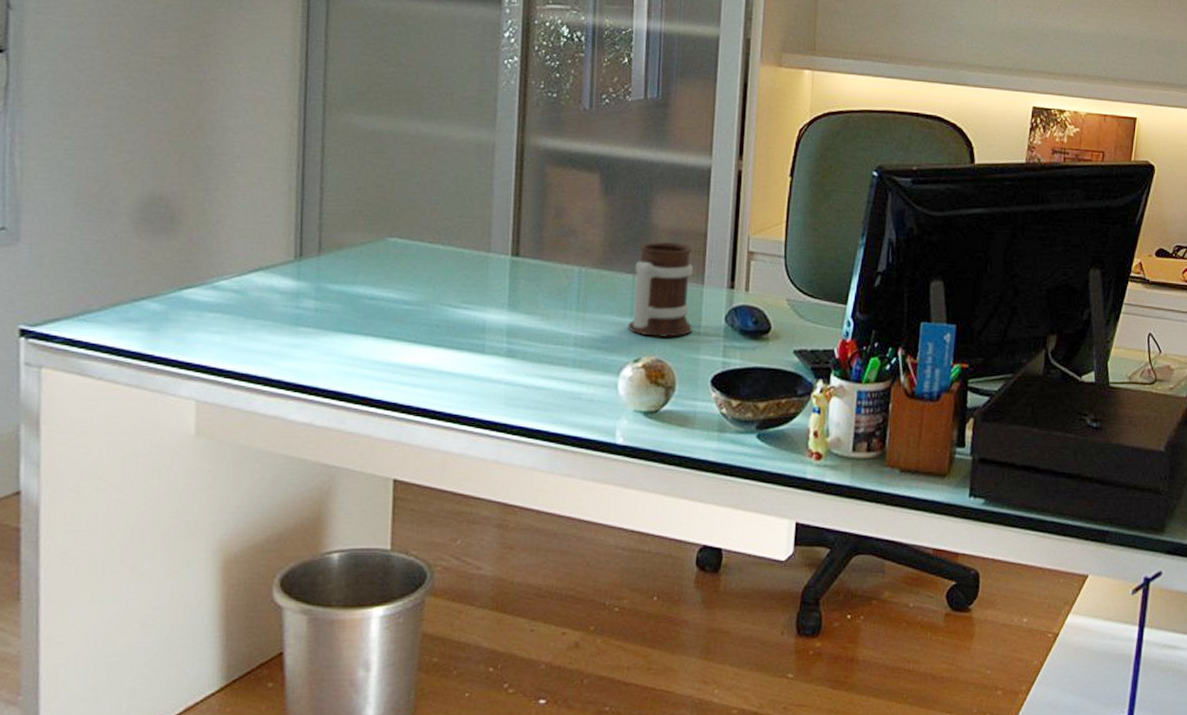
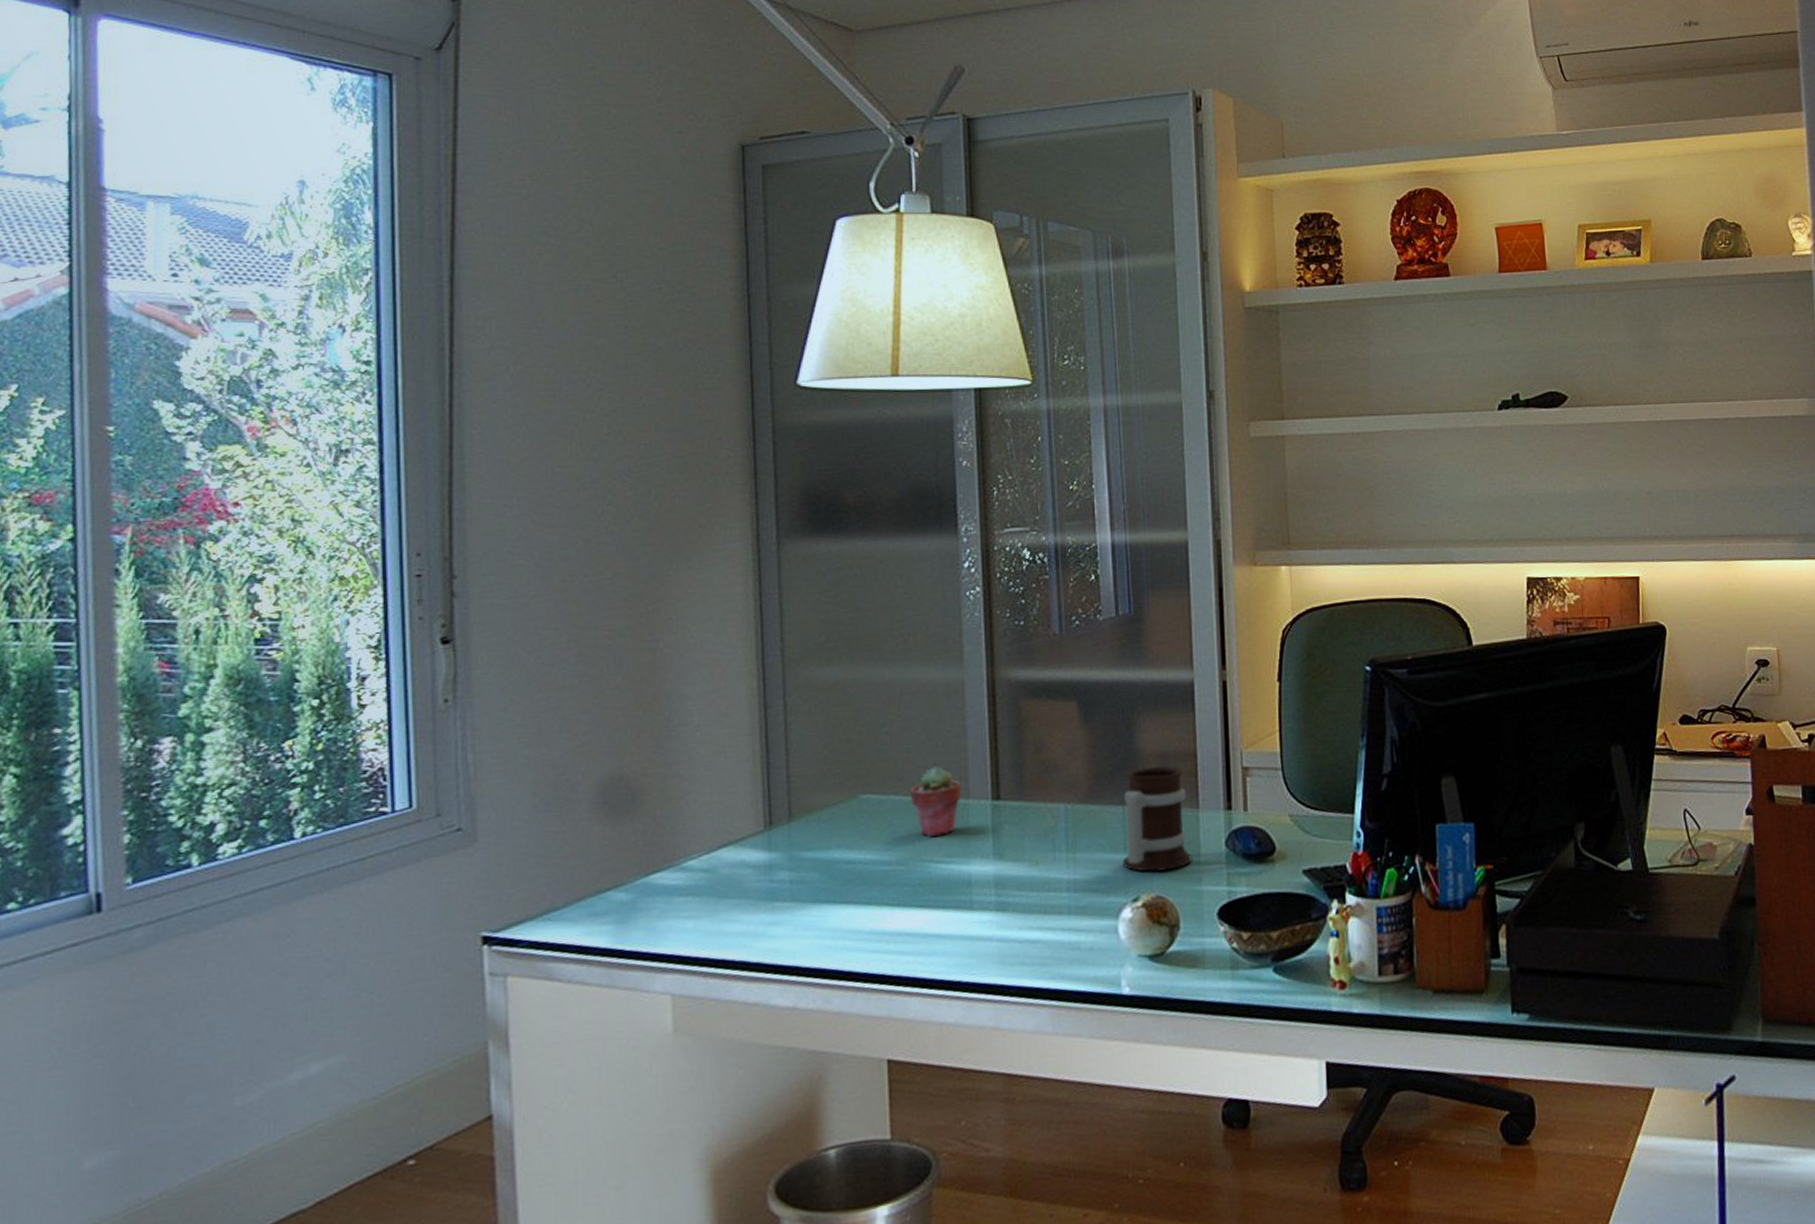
potted succulent: none [434,219,484,283] -> present [909,766,962,837]

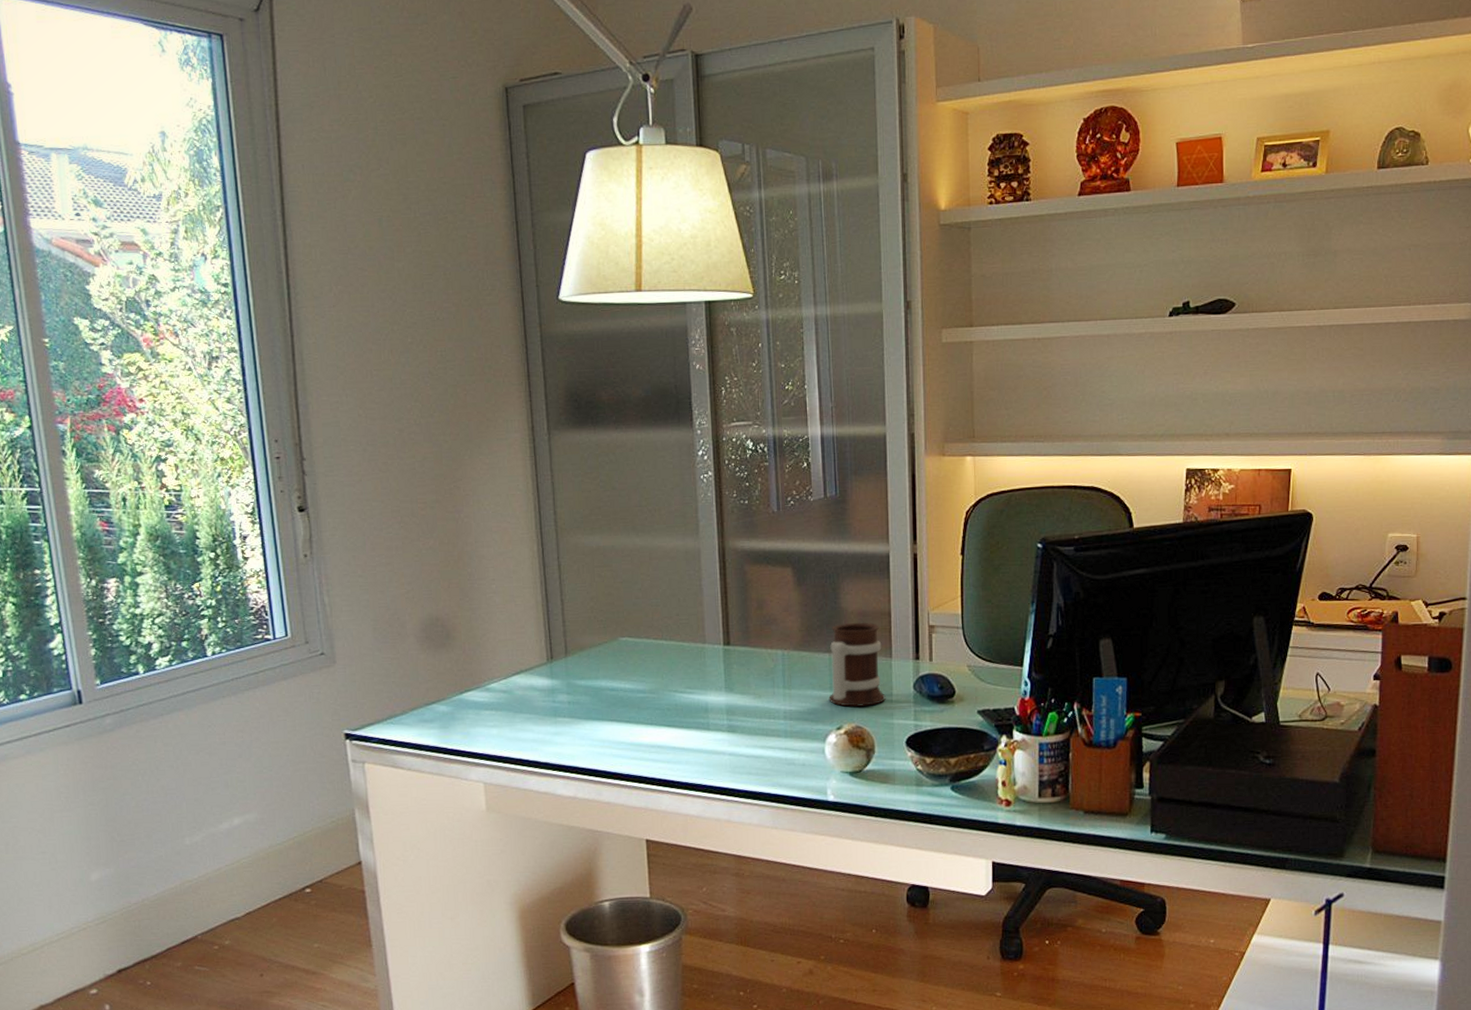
potted succulent: present [909,766,962,837] -> none [658,617,700,672]

